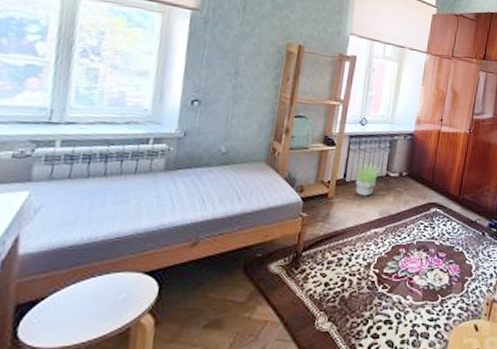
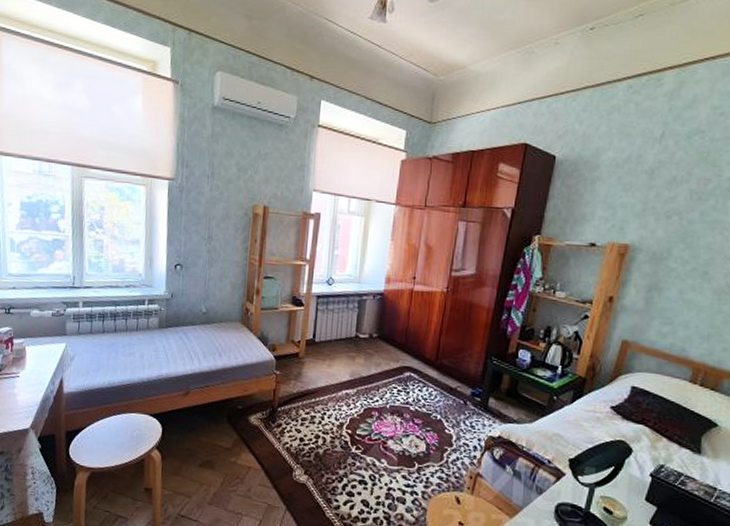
potted plant: present [353,163,381,196] -> none [322,324,350,357]

